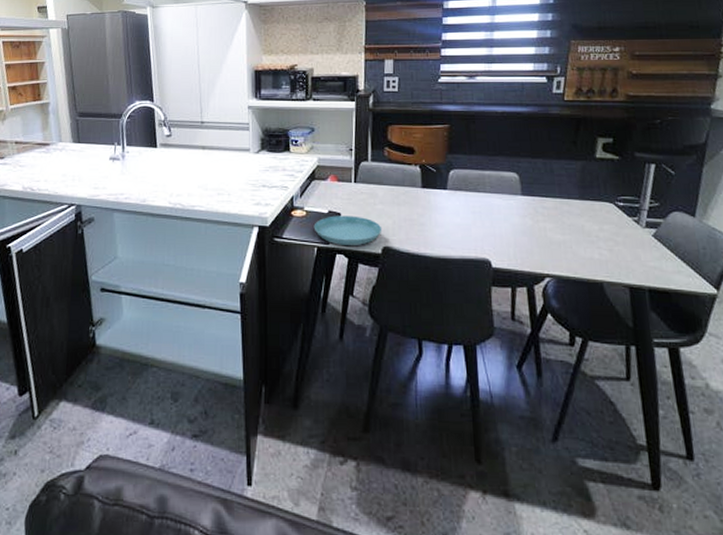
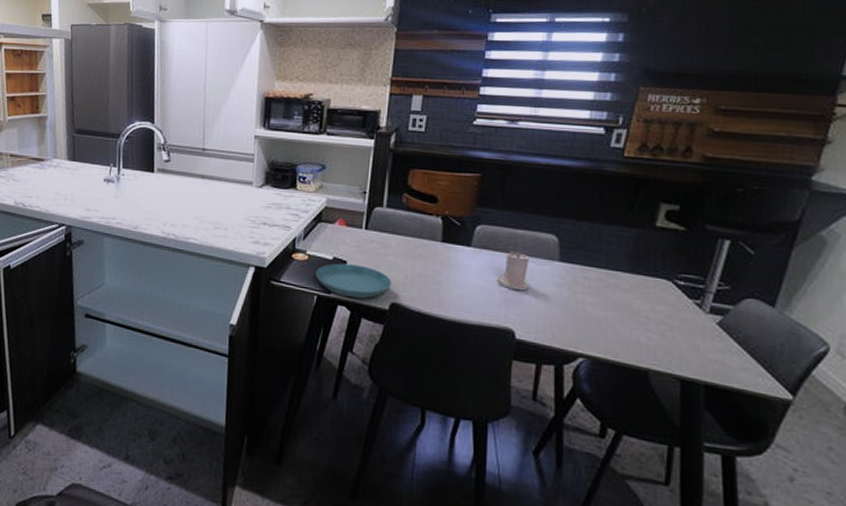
candle: none [471,191,500,225] -> present [496,252,530,291]

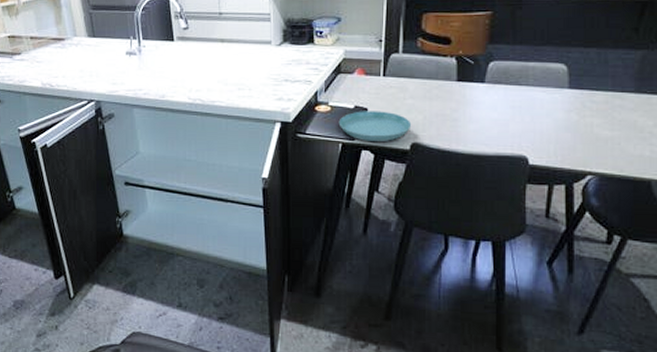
candle: present [496,252,530,291] -> none [509,84,541,120]

